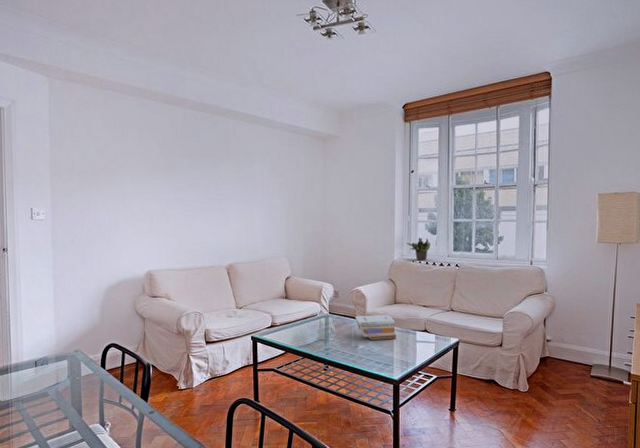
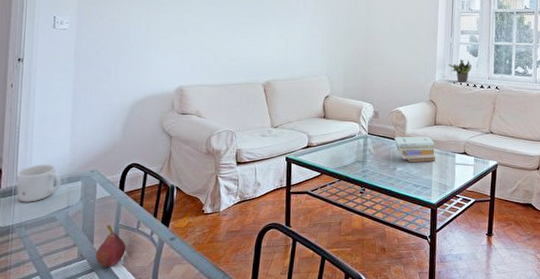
mug: none [10,345,50,379] -> present [16,164,62,202]
fruit: none [84,399,111,438] -> present [95,224,126,268]

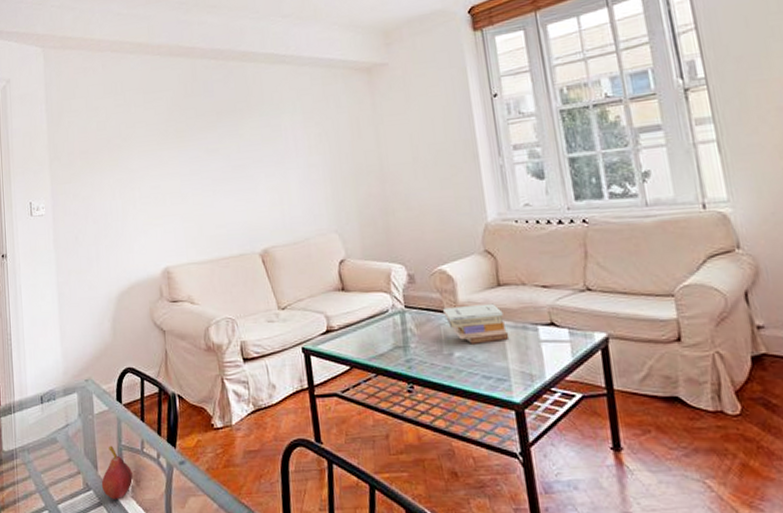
mug: present [16,164,62,202] -> none [13,374,58,421]
potted plant: present [447,59,472,83] -> none [501,186,539,220]

